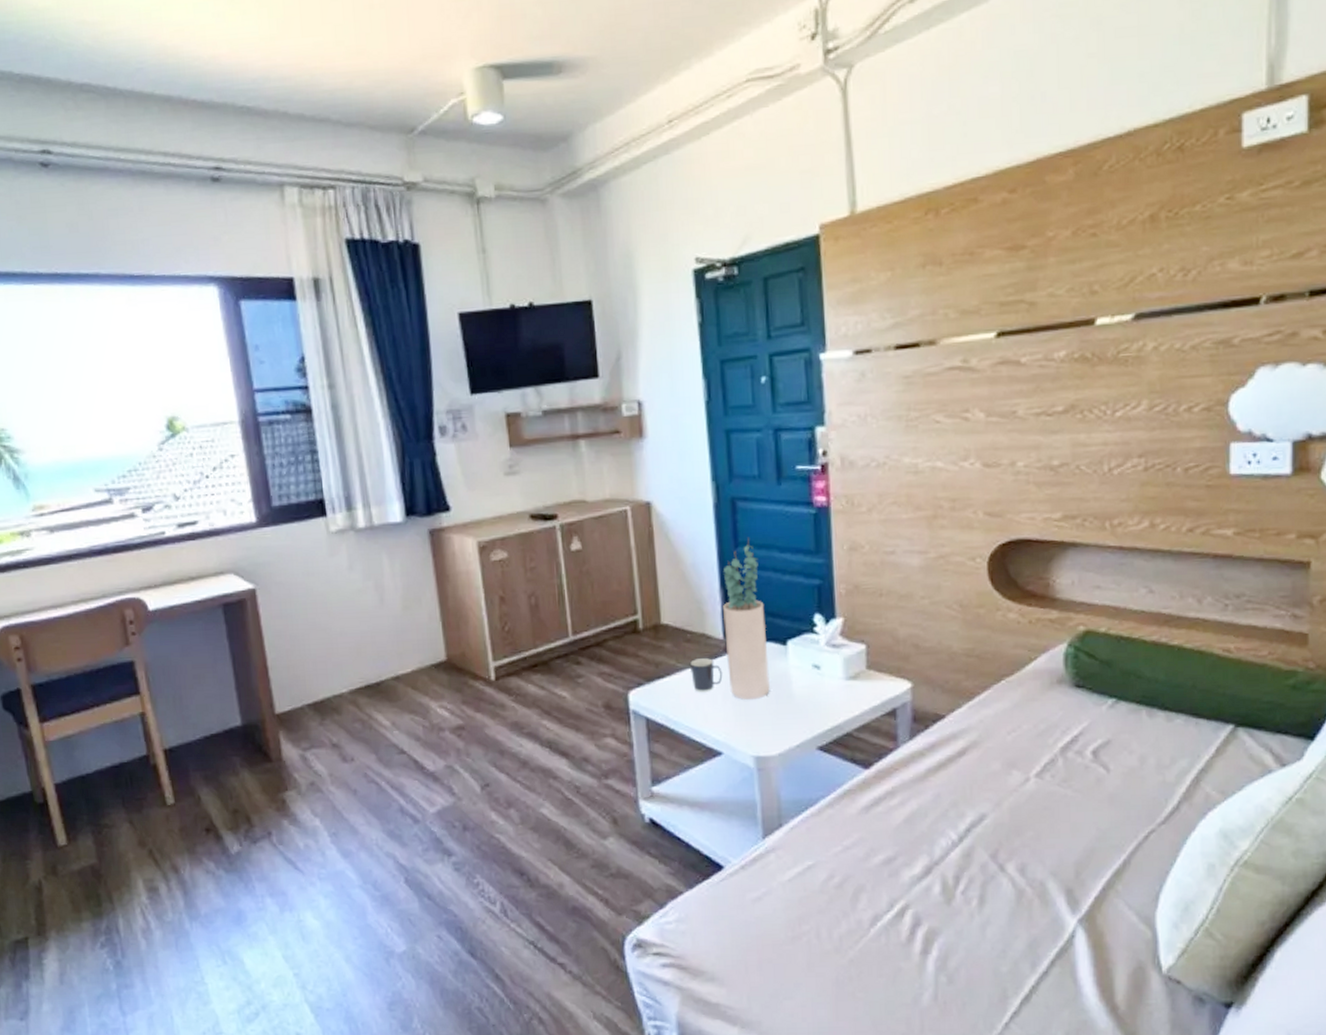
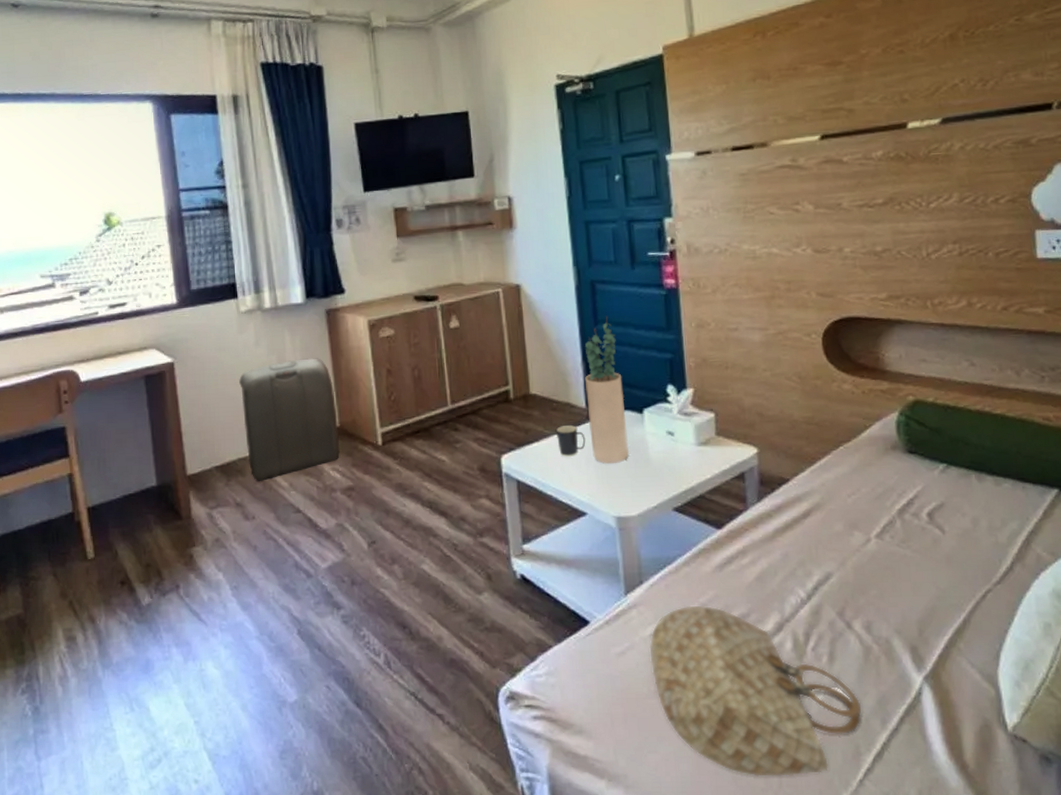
suitcase: none [331,583,449,720] -> present [239,357,341,481]
handbag: none [788,848,1011,1021] -> present [649,605,862,777]

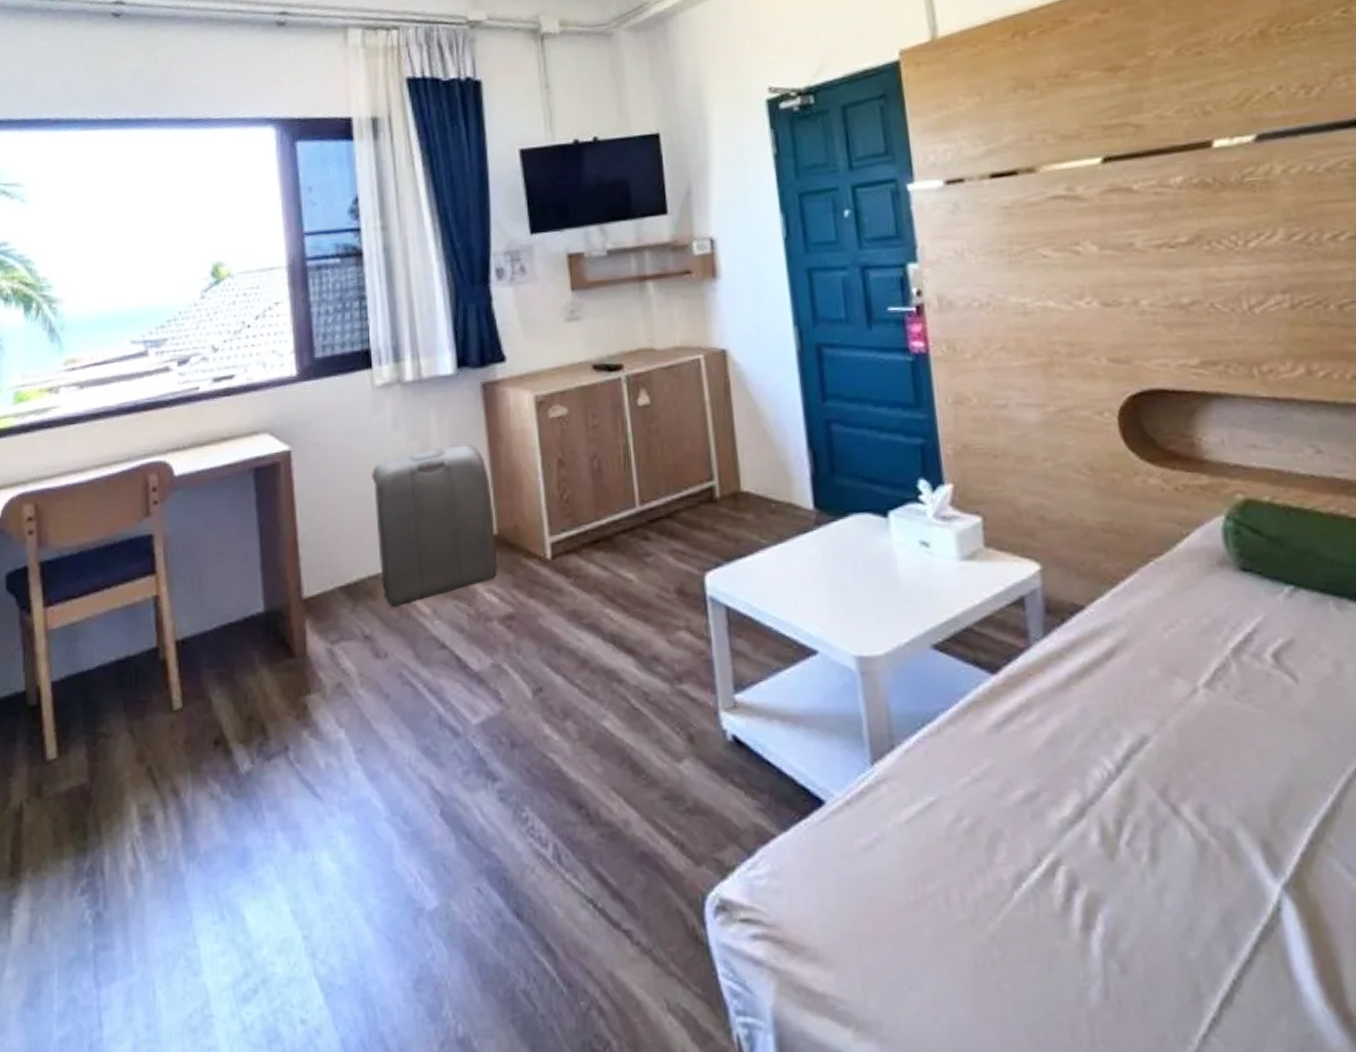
mug: present [555,424,586,458] -> none [775,532,815,576]
vase: present [585,316,629,465] -> none [811,390,871,586]
handbag: present [649,605,862,777] -> none [906,779,1201,1028]

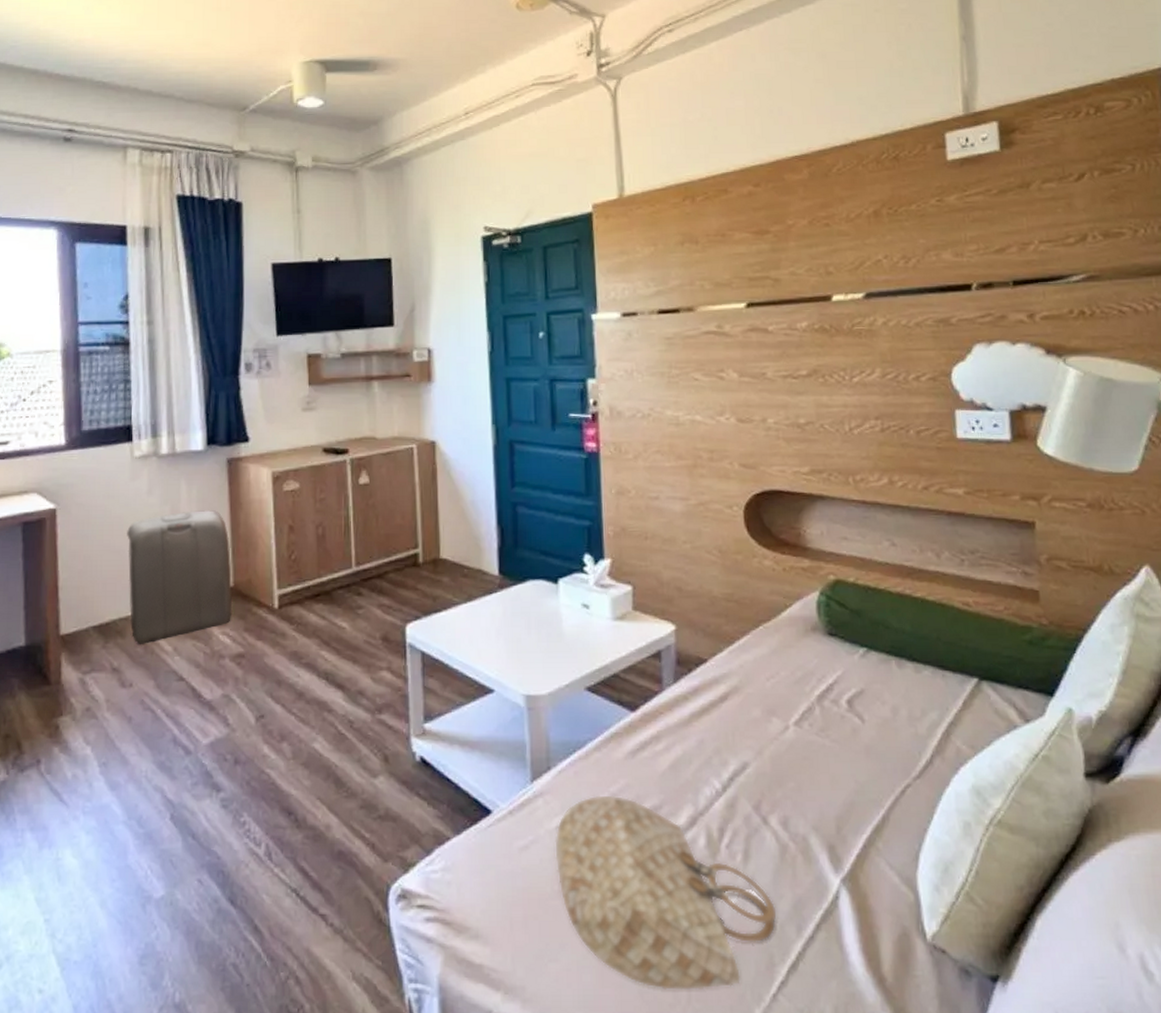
handbag: none [906,779,1201,1028] -> present [555,795,777,990]

